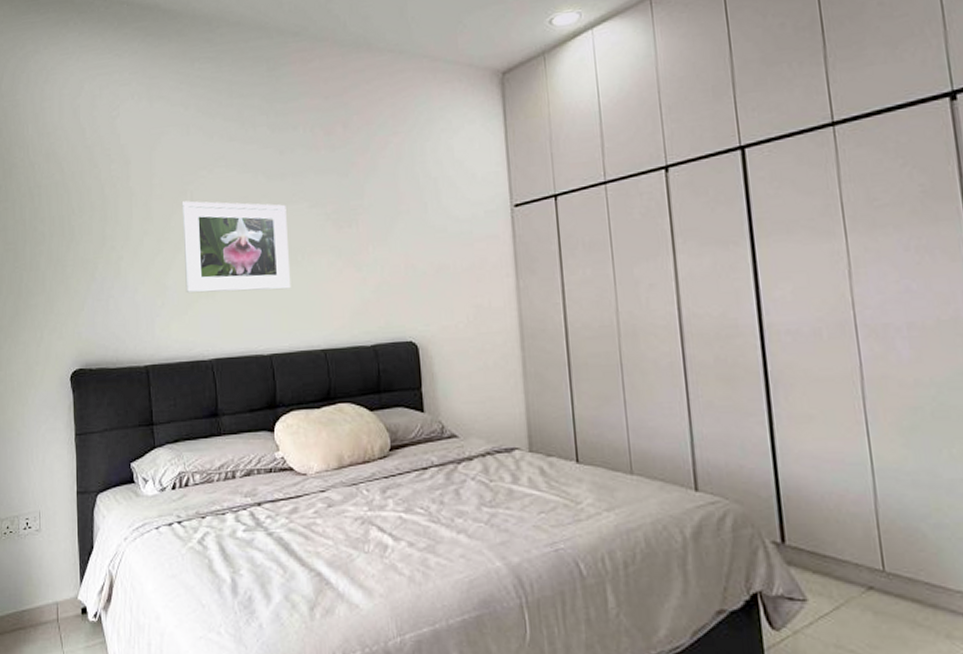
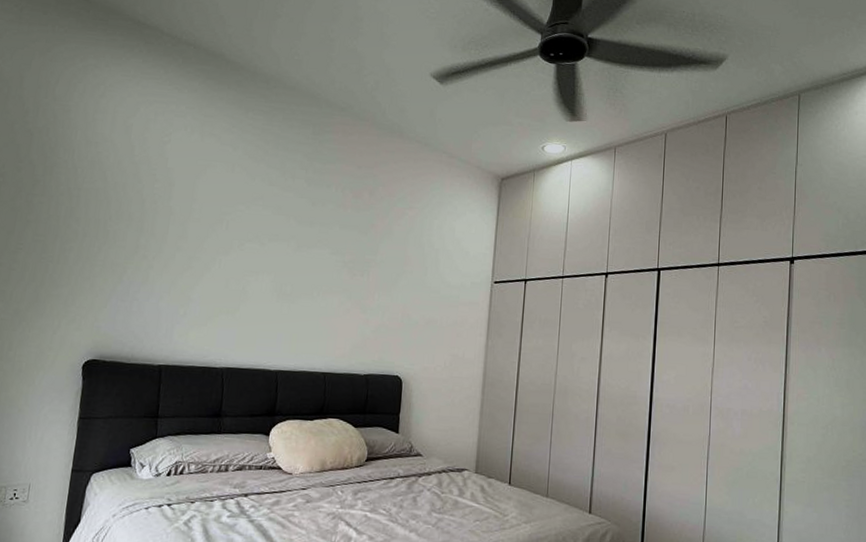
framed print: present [181,200,292,294] -> none [208,228,311,318]

